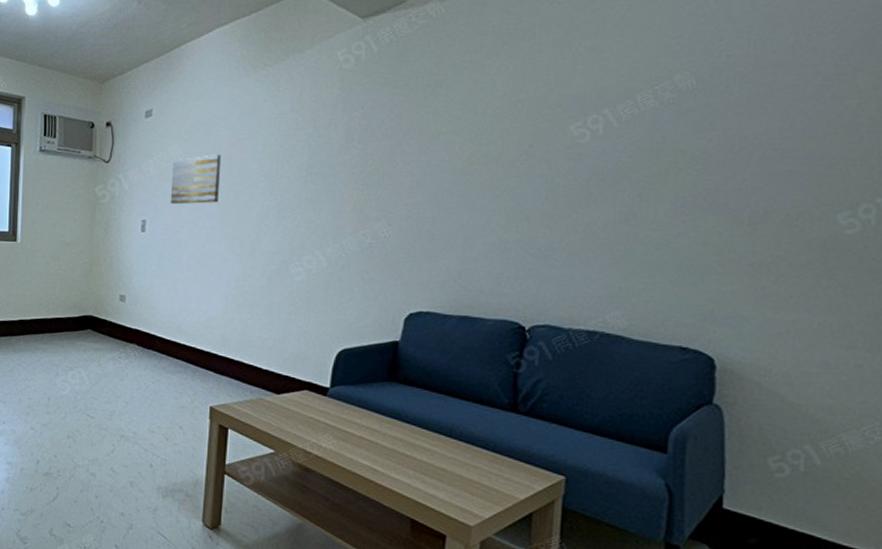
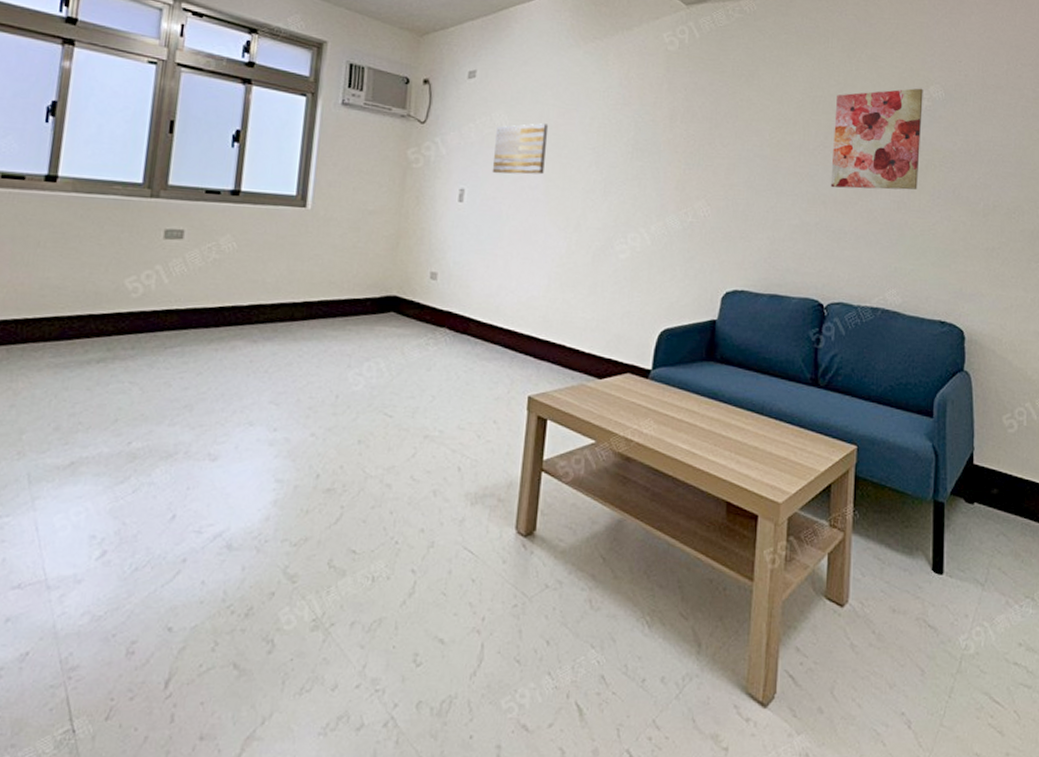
wall art: none [535,78,665,201] -> present [830,88,923,190]

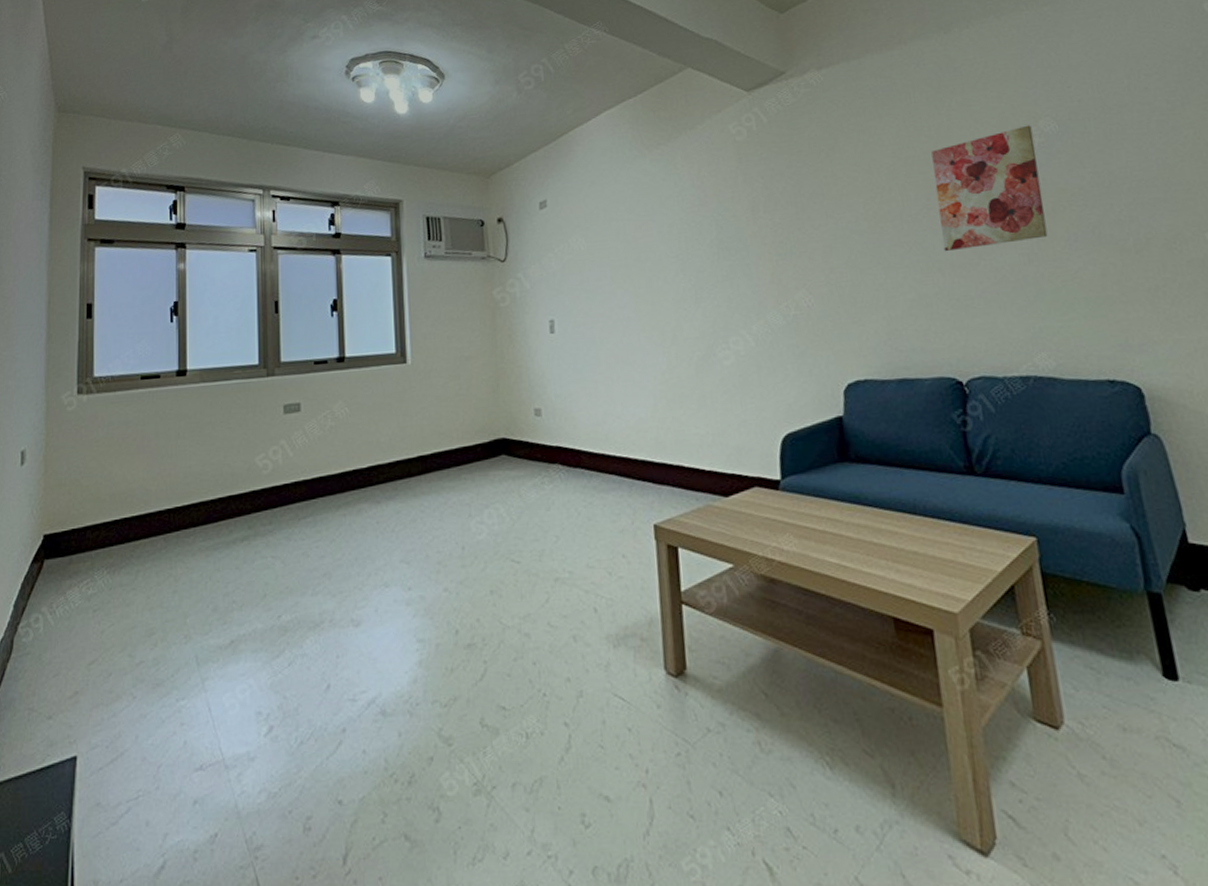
wall art: present [492,123,549,175] -> none [576,240,630,299]

